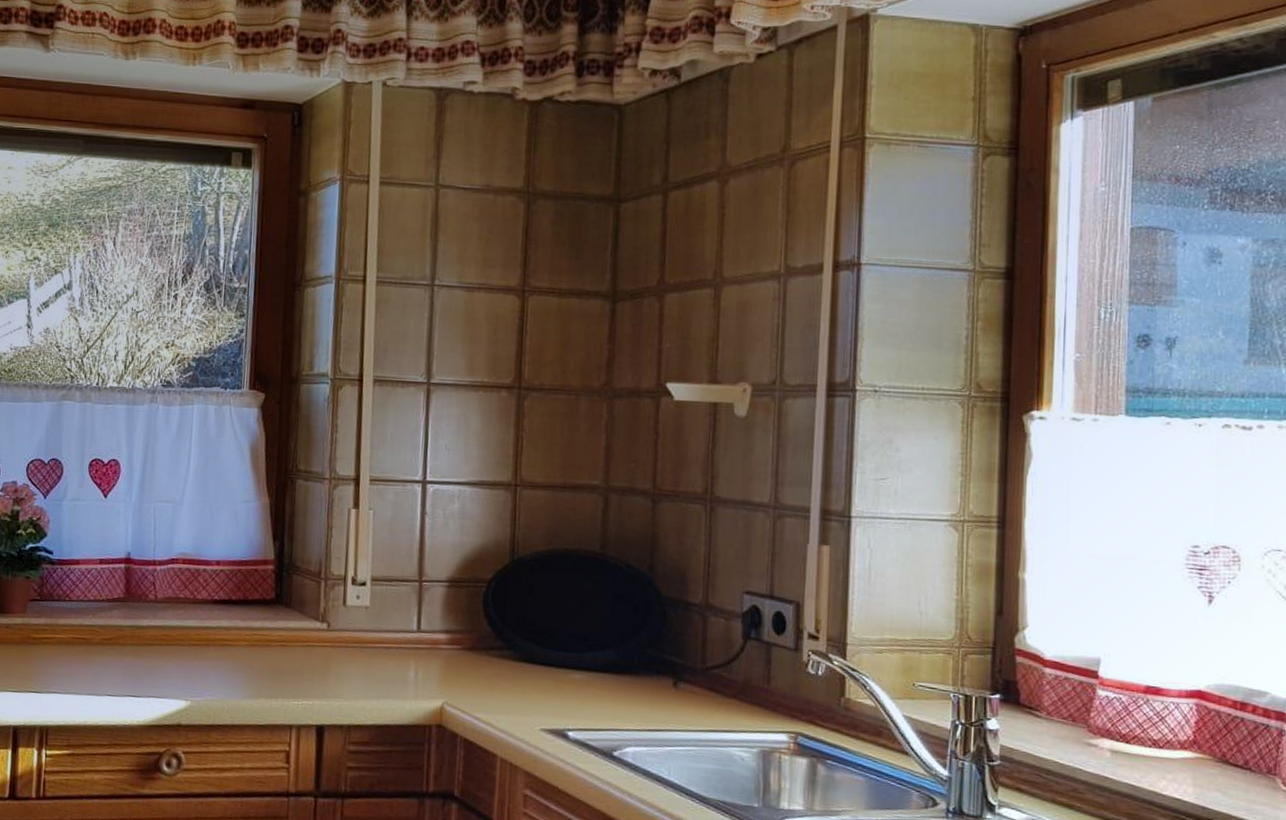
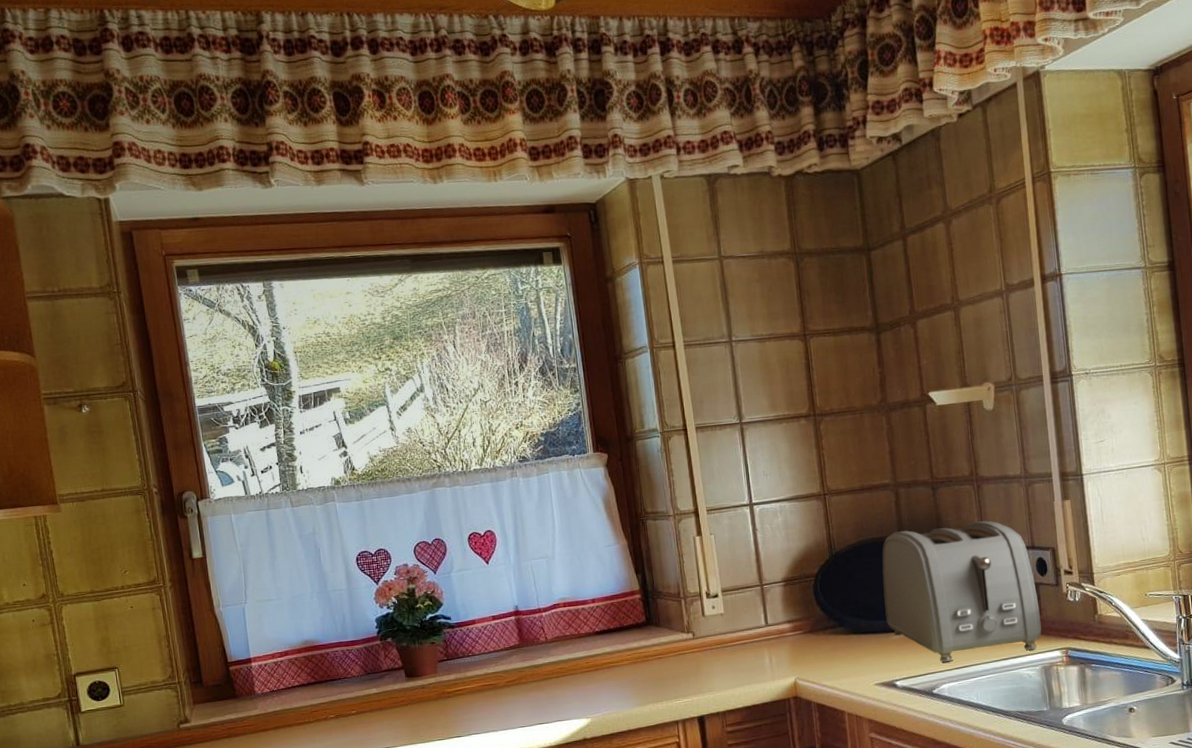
toaster: none [568,546,768,726] -> present [882,520,1042,663]

